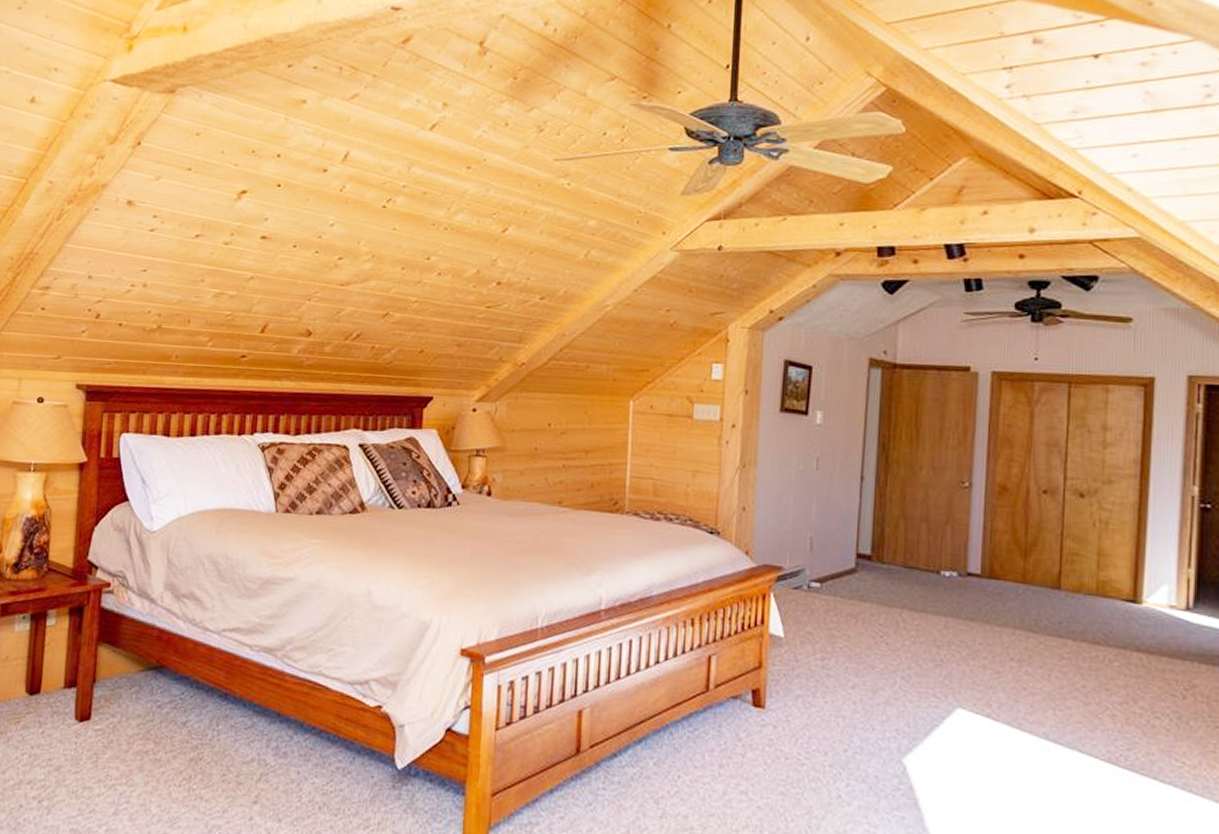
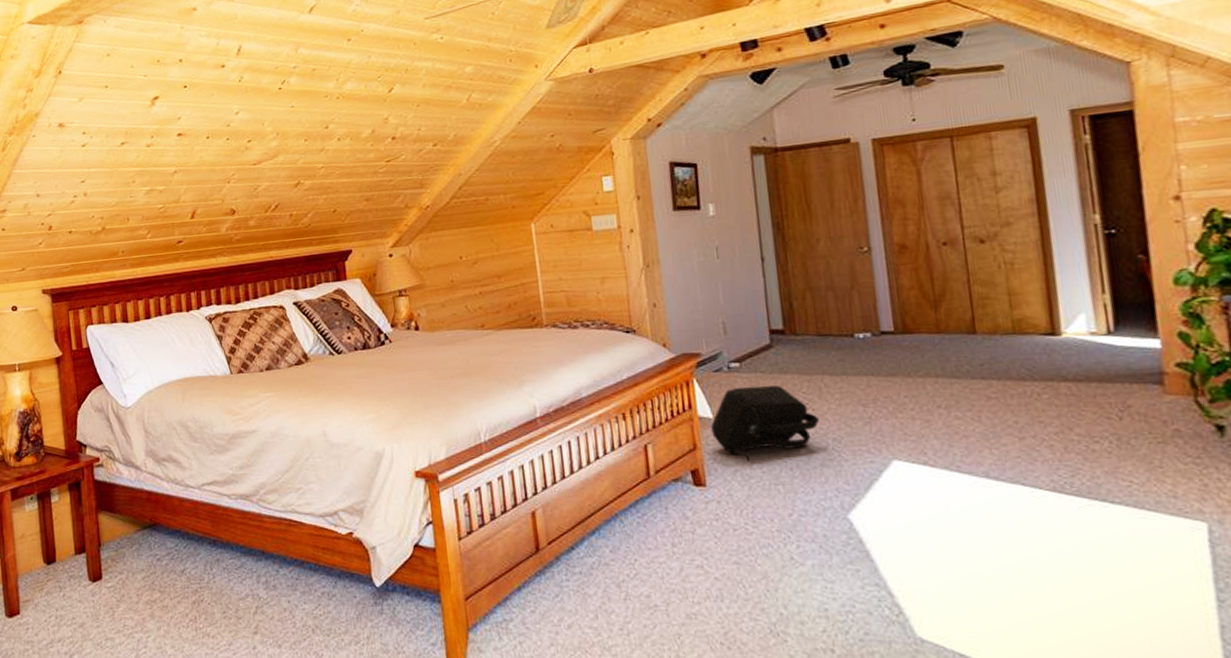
backpack: none [780,609,891,688] -> present [711,386,819,461]

